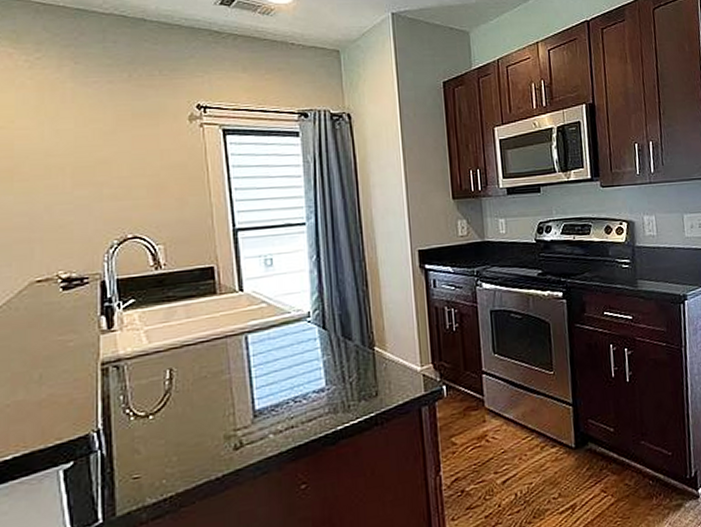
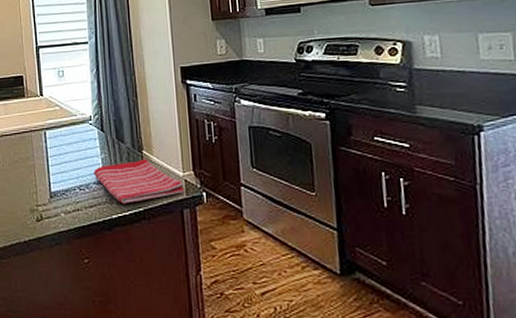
dish towel: none [313,356,424,412] -> present [94,159,185,204]

